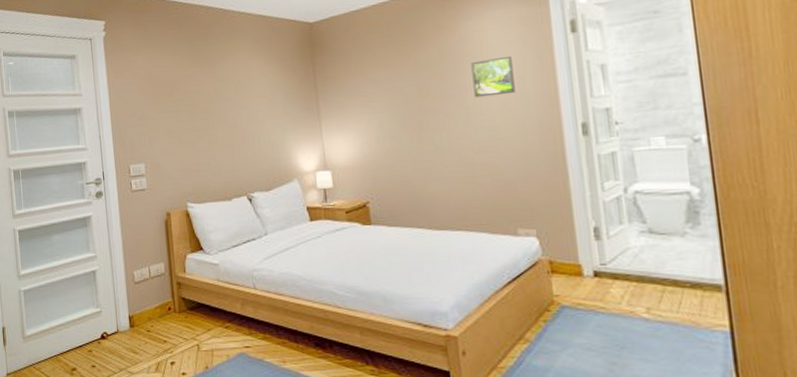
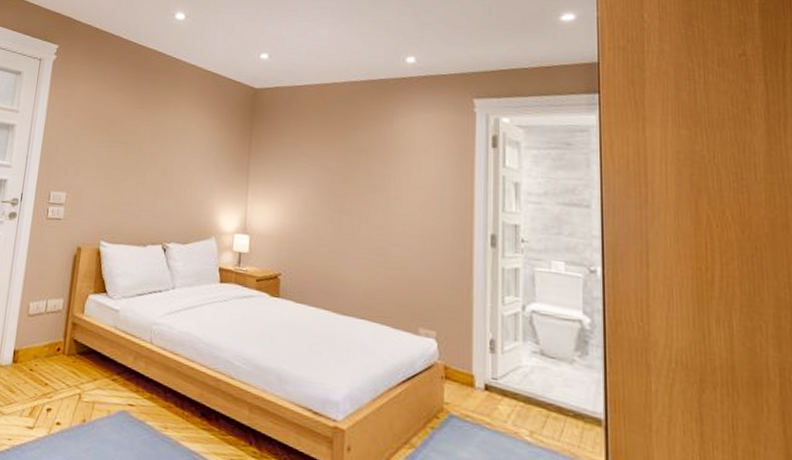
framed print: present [471,55,515,98] -> none [397,156,436,193]

